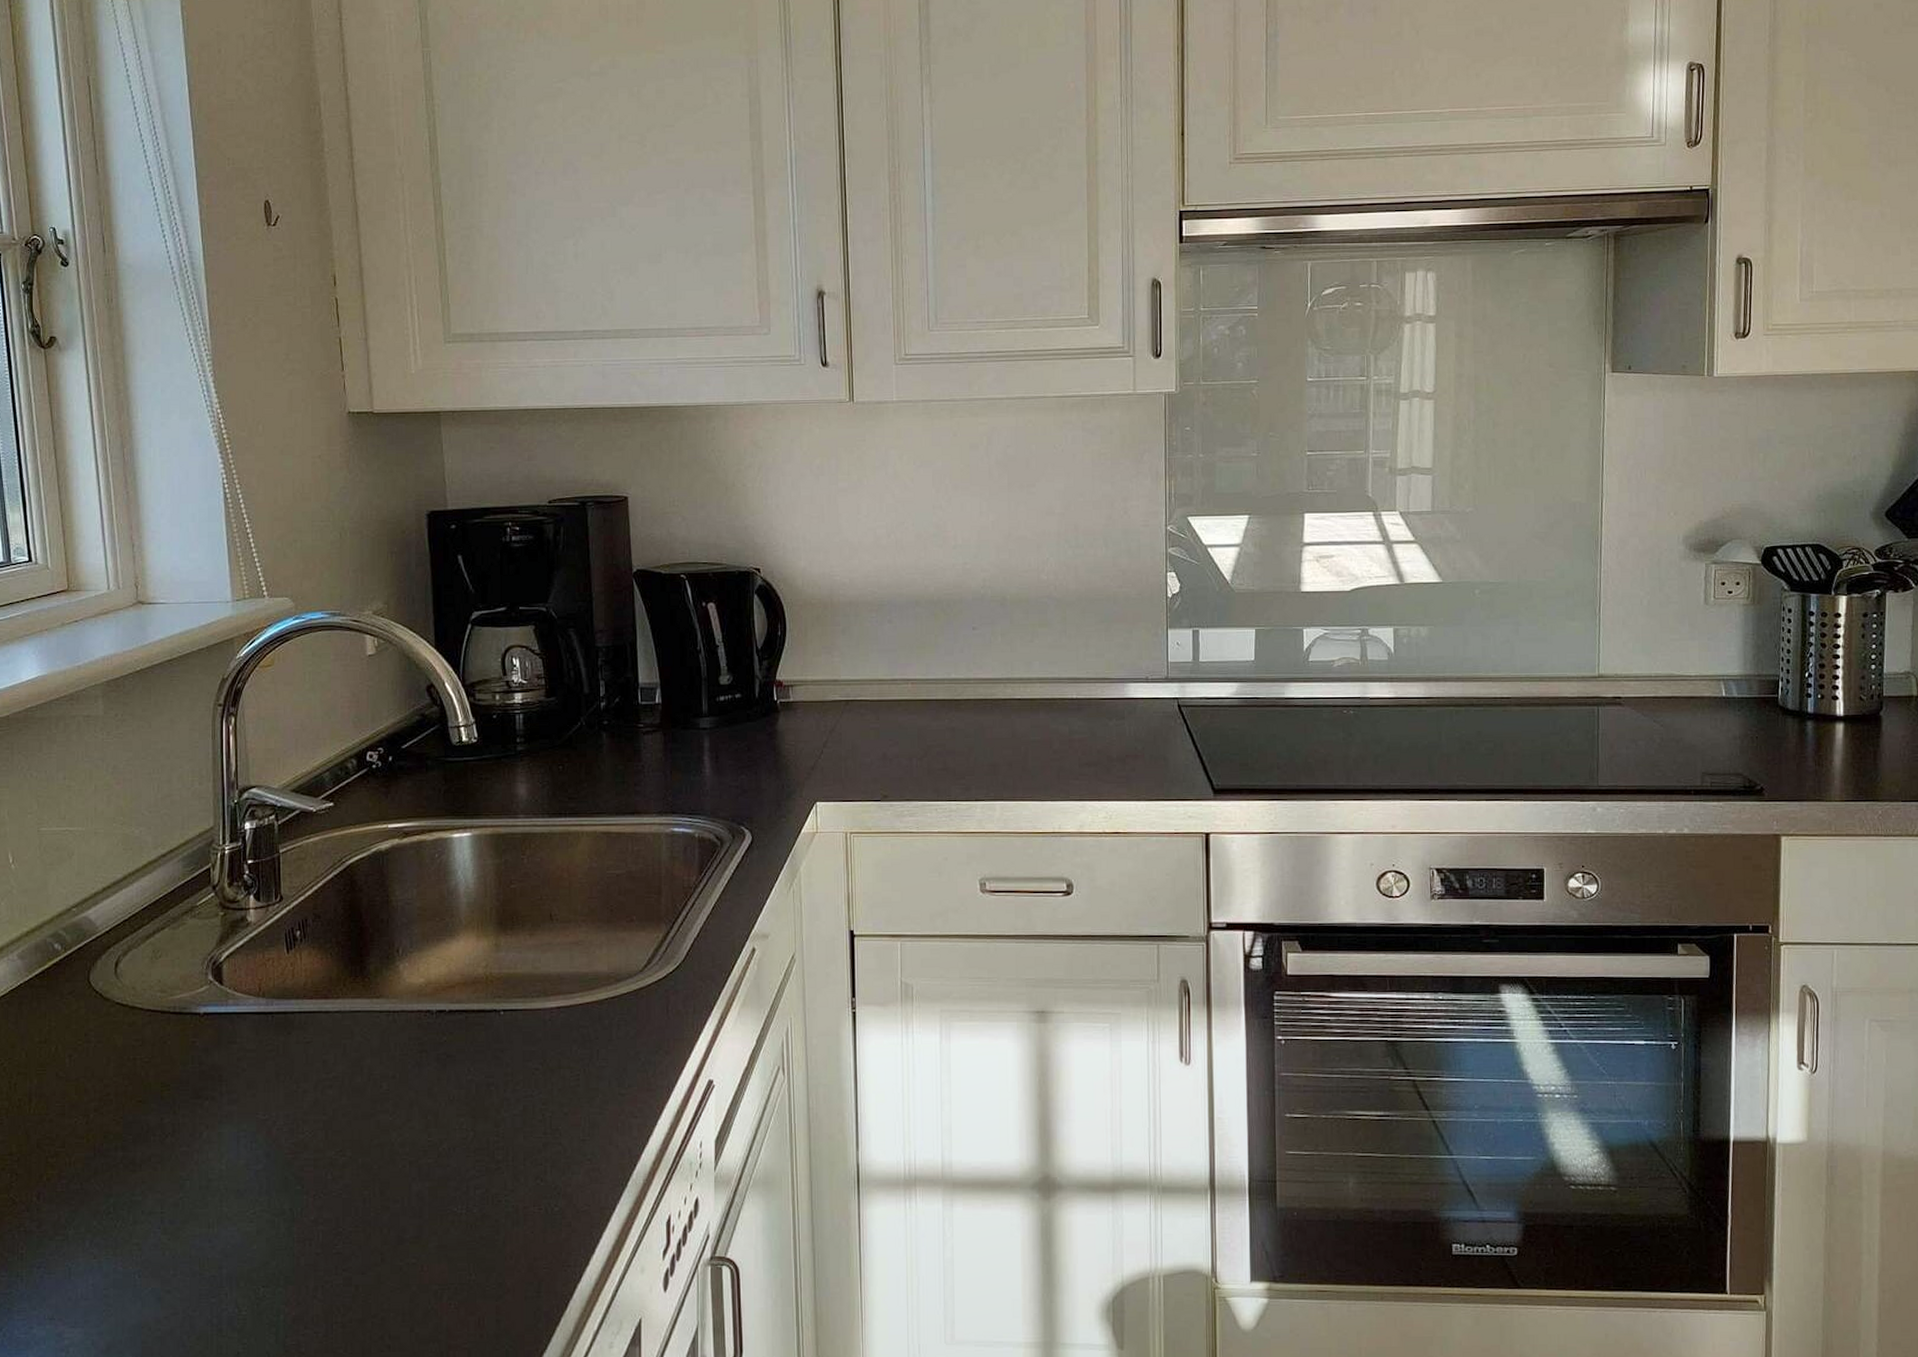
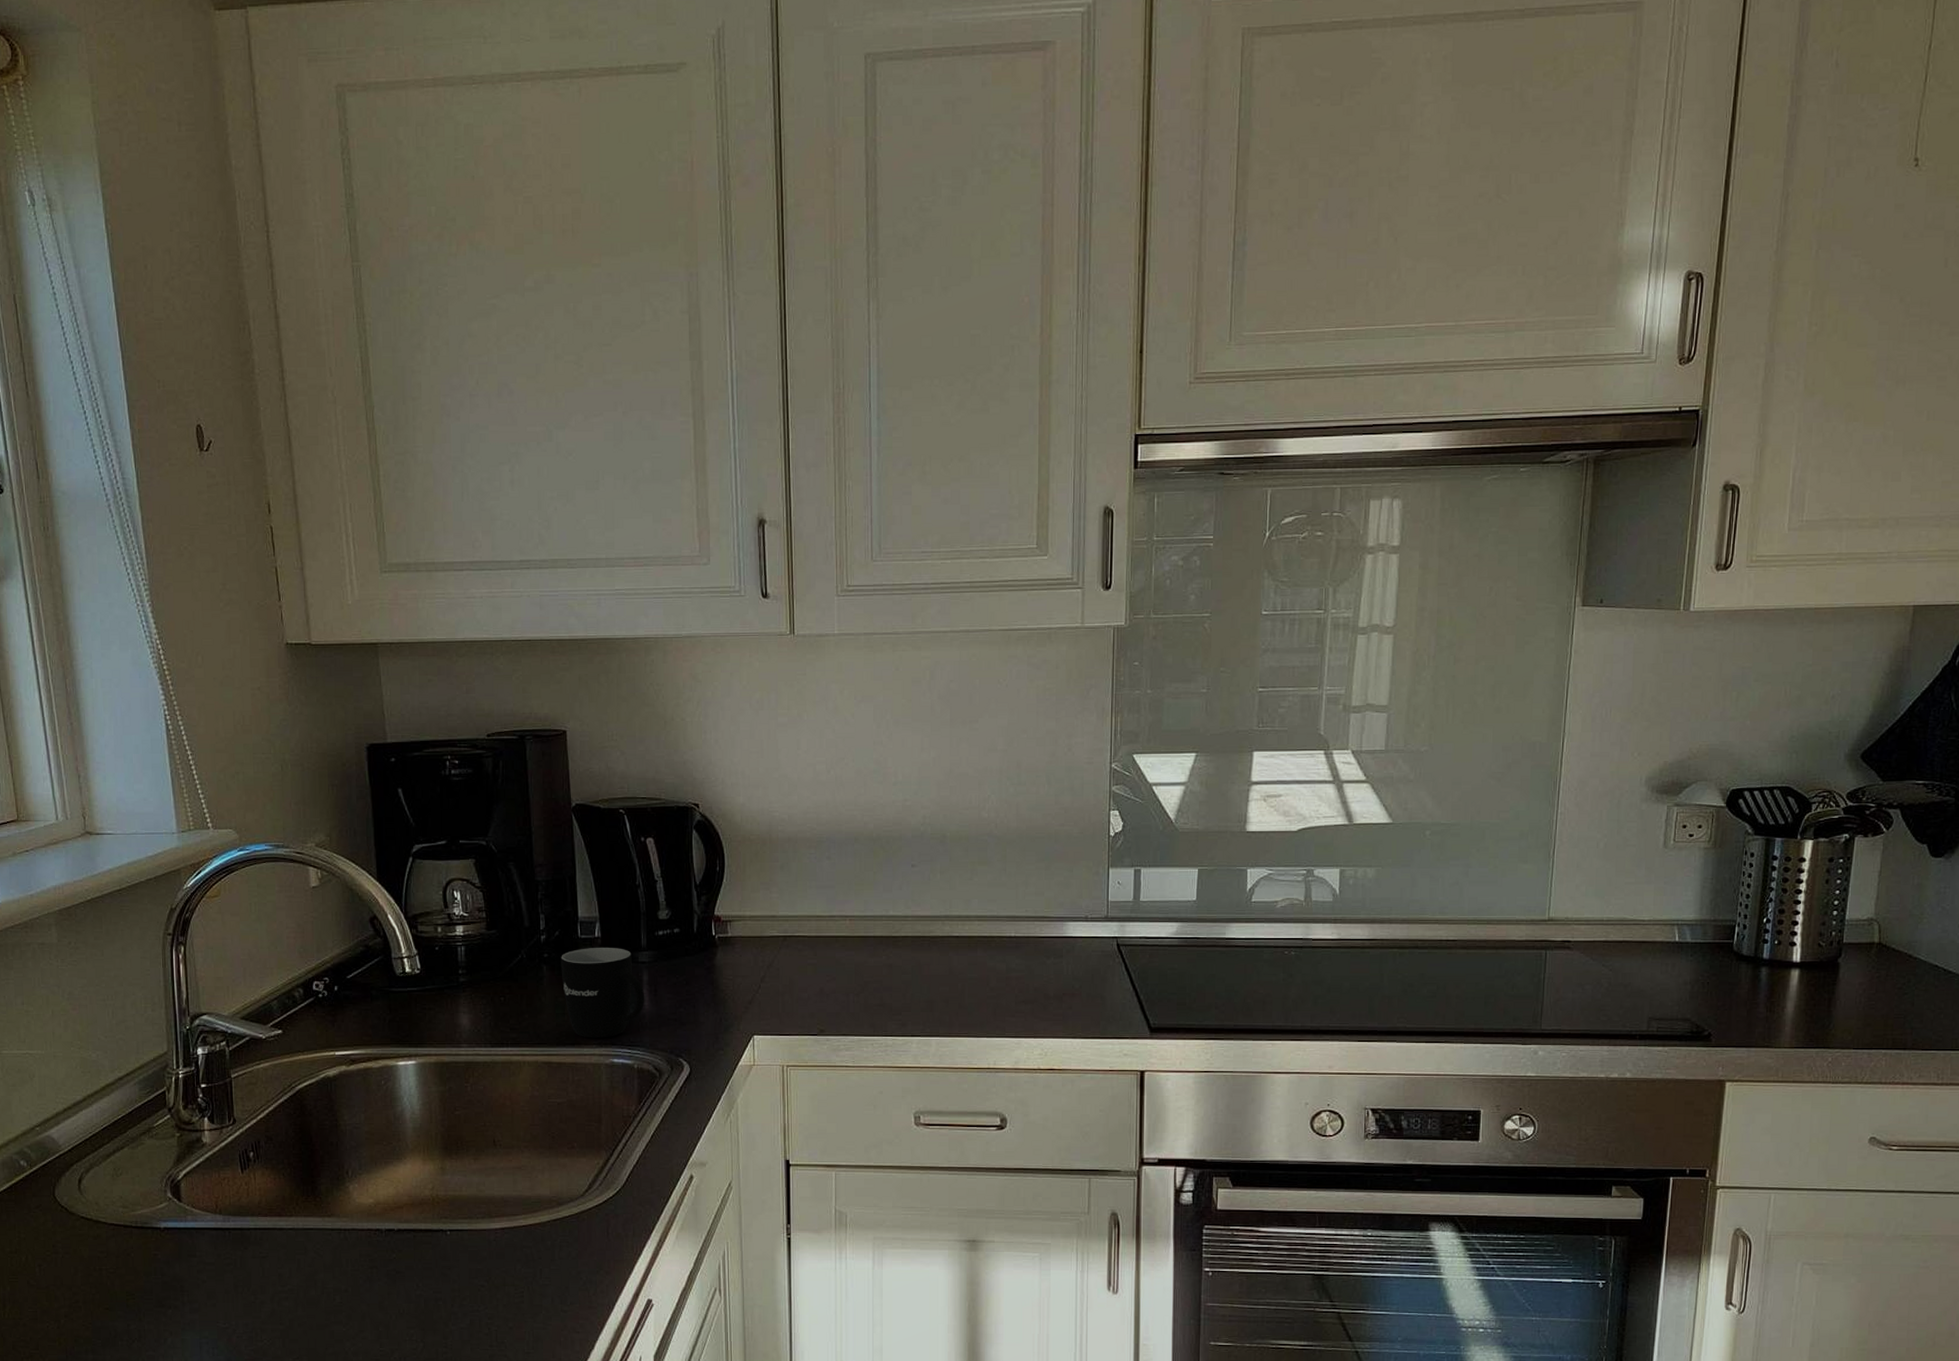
mug: none [621,714,706,807] -> present [561,948,645,1038]

